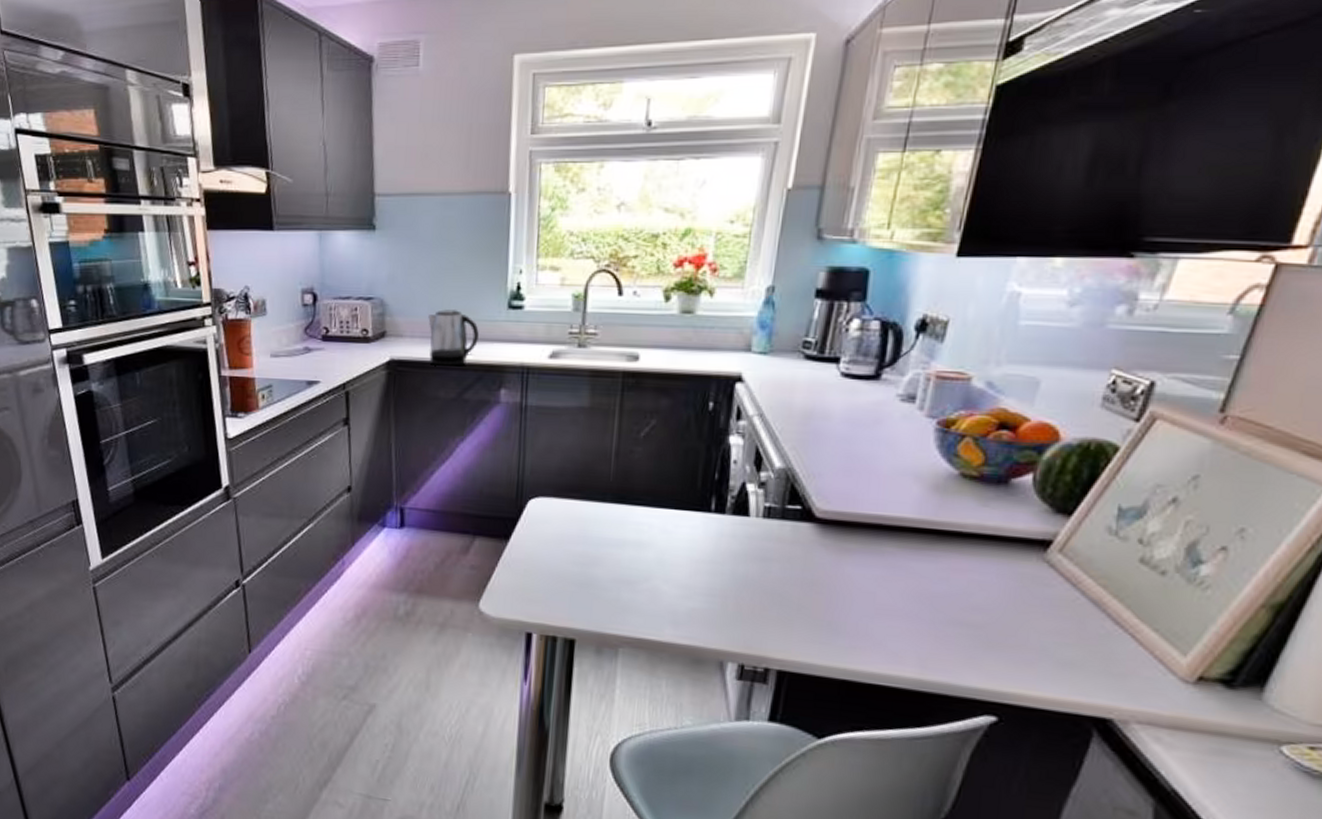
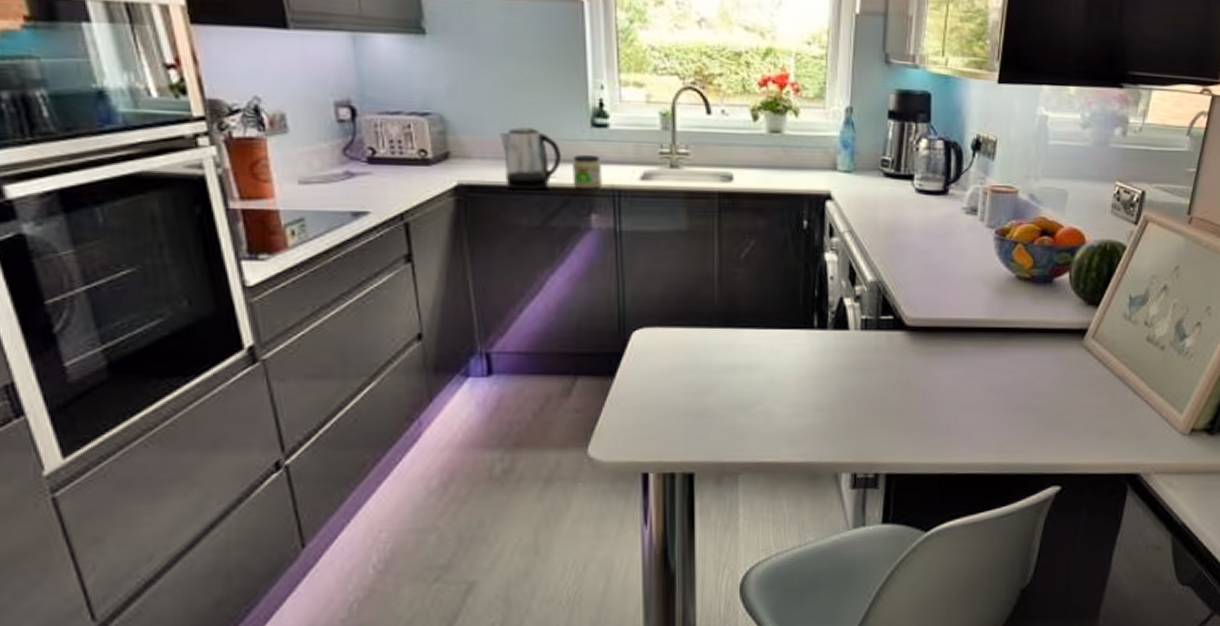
jar: none [487,335,514,366] -> present [572,155,602,189]

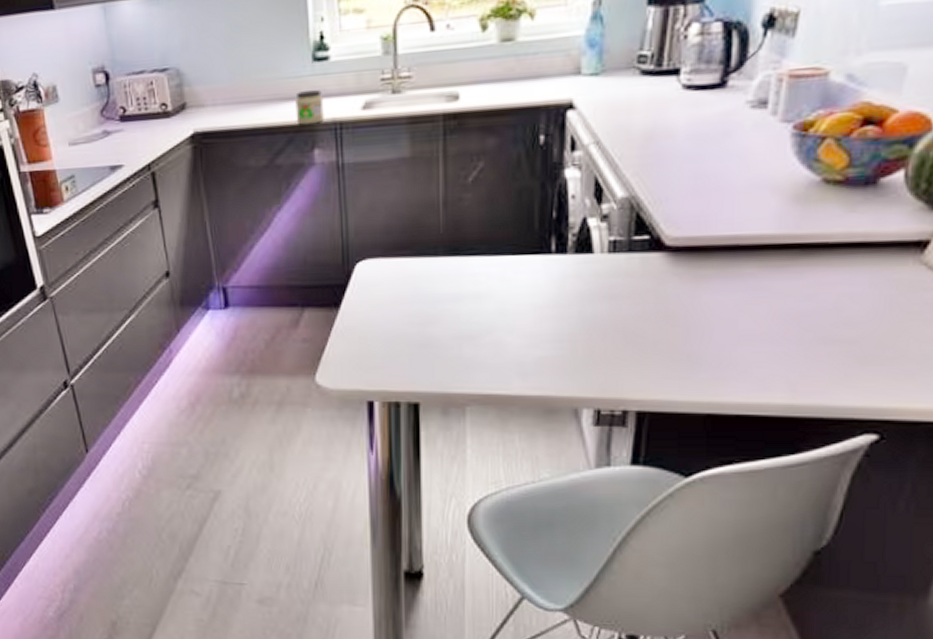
kettle: present [500,127,561,192] -> none [229,70,285,134]

